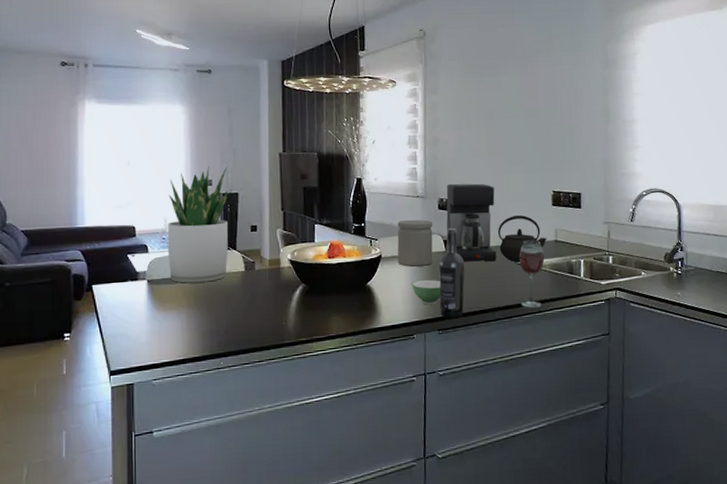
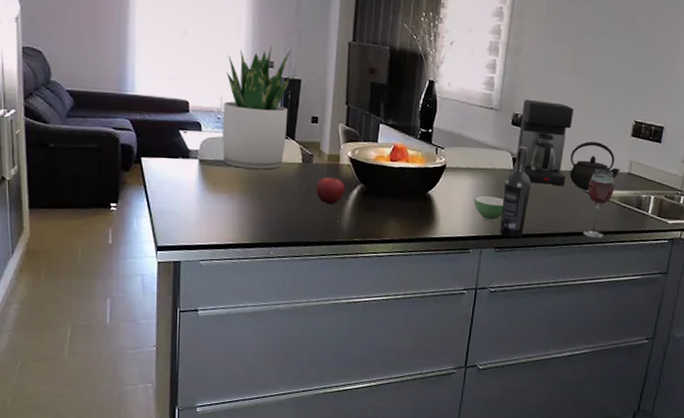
fruit: none [260,279,288,307] -> present [316,175,345,204]
jar: present [397,219,433,267] -> none [462,131,503,182]

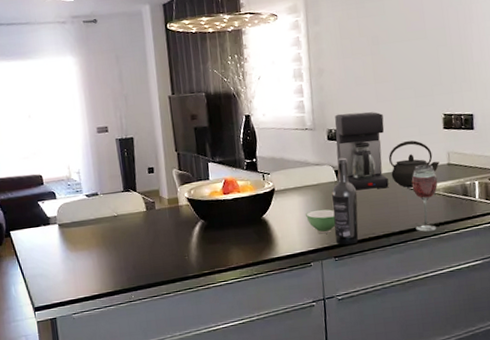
planter: present [222,46,291,170] -> none [68,113,130,226]
fruit: present [316,175,345,204] -> none [162,216,188,243]

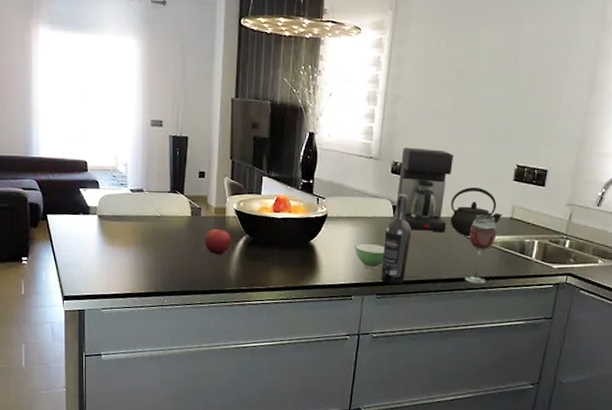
fruit: none [162,216,188,243] -> present [204,227,231,254]

